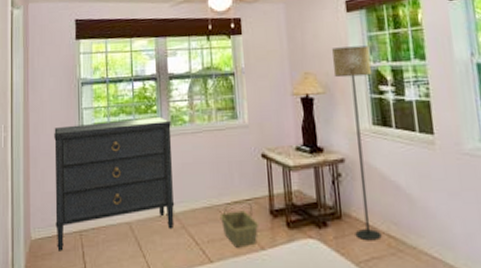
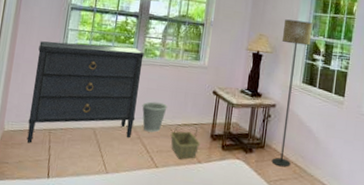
wastebasket: none [180,179,210,218] -> present [142,101,168,133]

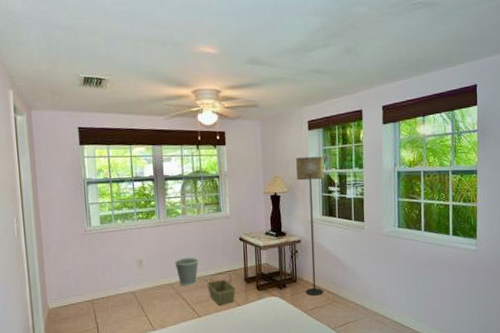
dresser: present [27,41,144,143] -> none [64,211,171,316]

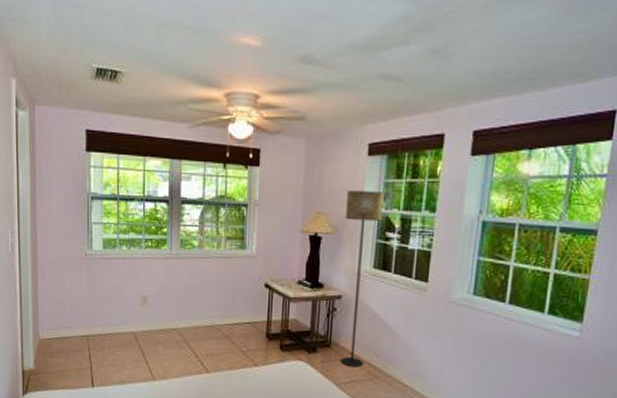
wastebasket: present [174,257,199,286] -> none [184,300,213,335]
basket: present [206,272,237,306] -> none [219,323,255,363]

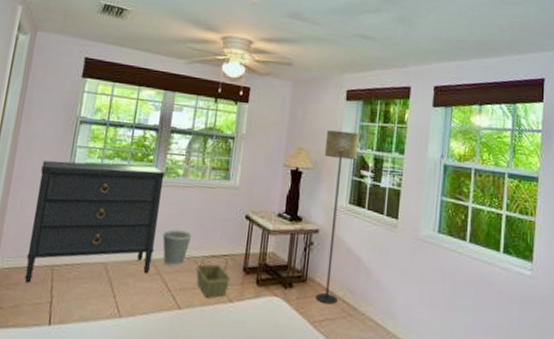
dresser: none [62,238,180,352] -> present [24,161,165,283]
wastebasket: none [184,300,213,335] -> present [162,229,192,267]
basket: none [219,323,255,363] -> present [195,255,232,298]

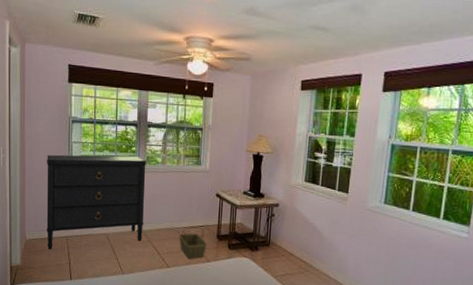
wastebasket: present [162,229,192,267] -> none [149,207,173,236]
floor lamp: present [315,130,360,305] -> none [277,118,314,263]

